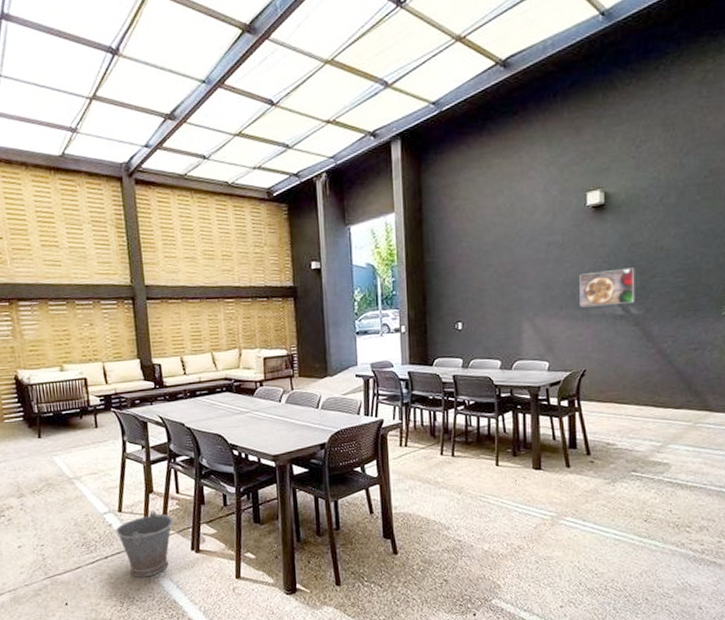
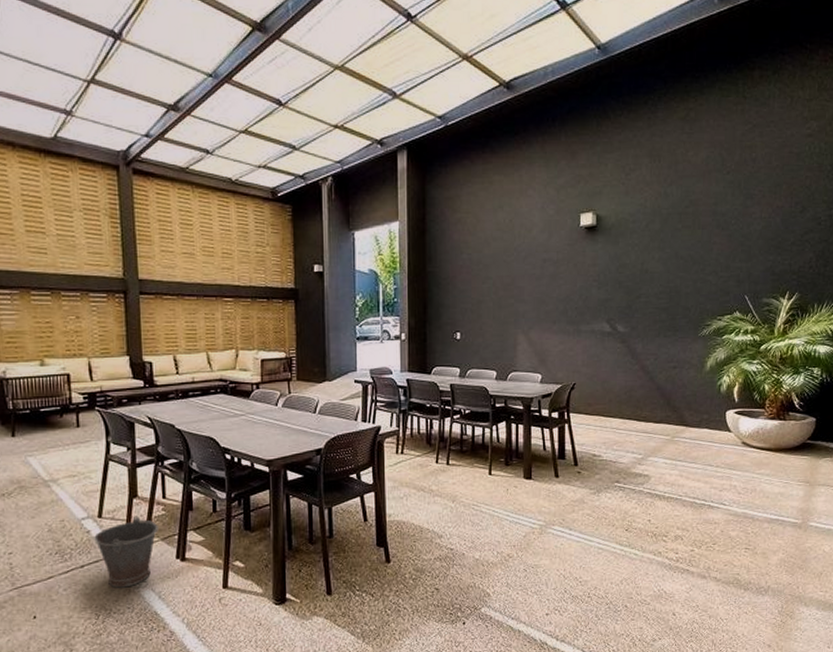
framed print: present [579,267,635,308] -> none [571,287,622,323]

